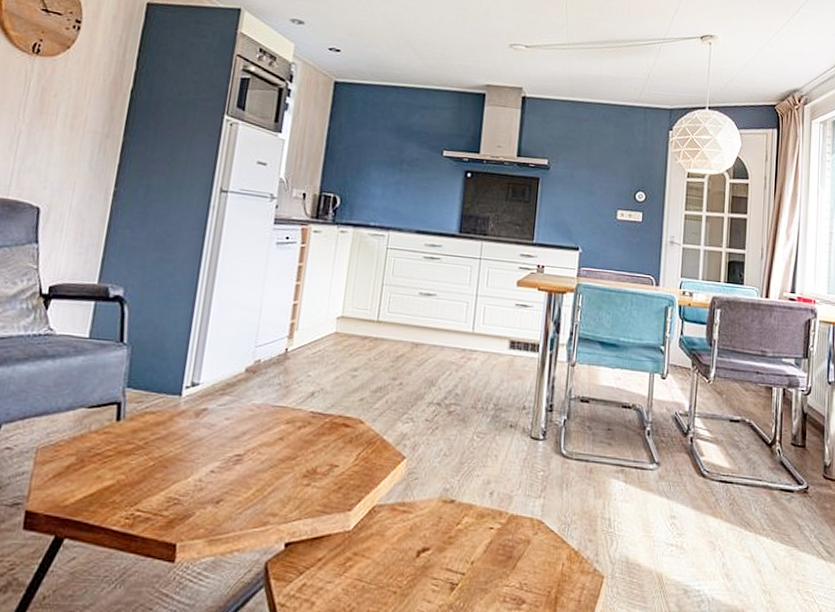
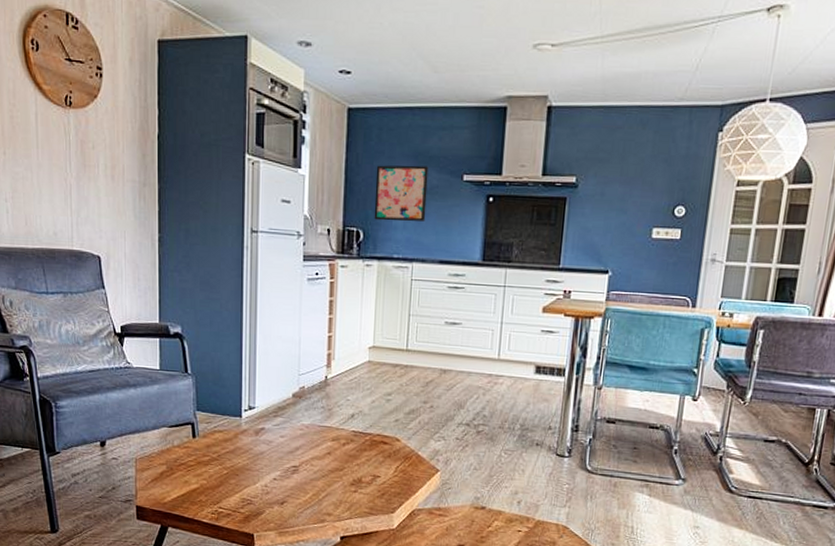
wall art: none [352,135,410,192] -> present [374,165,429,222]

